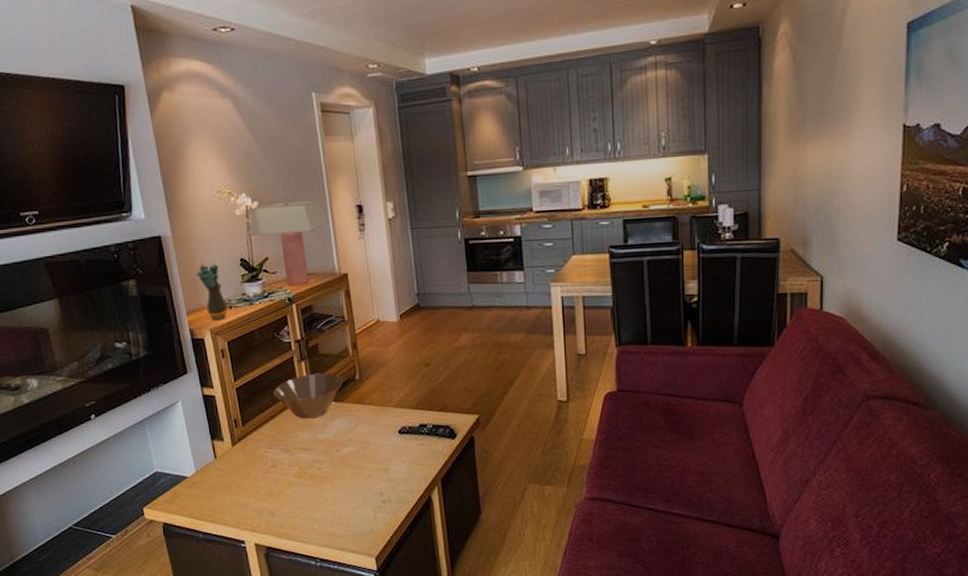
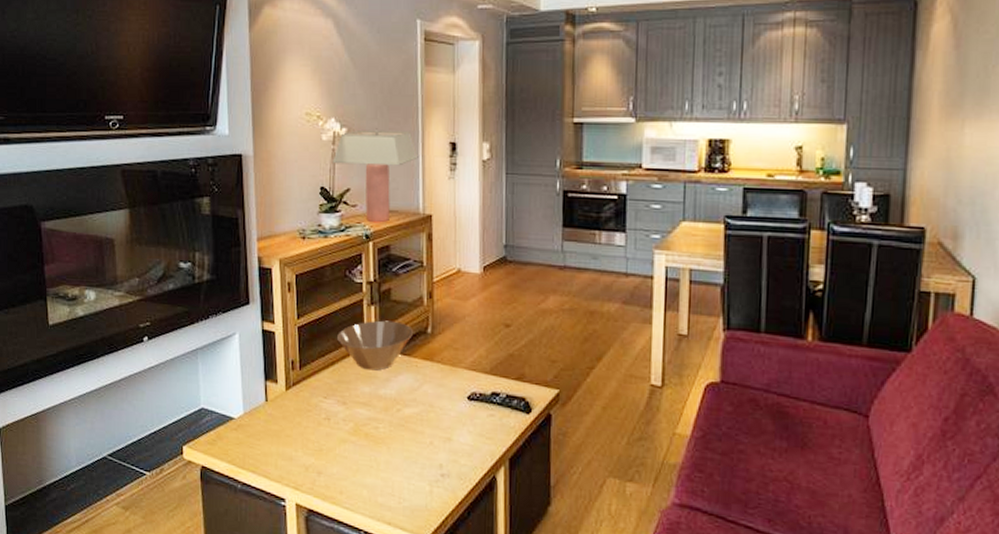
vase: present [196,263,228,321] -> none [272,187,301,251]

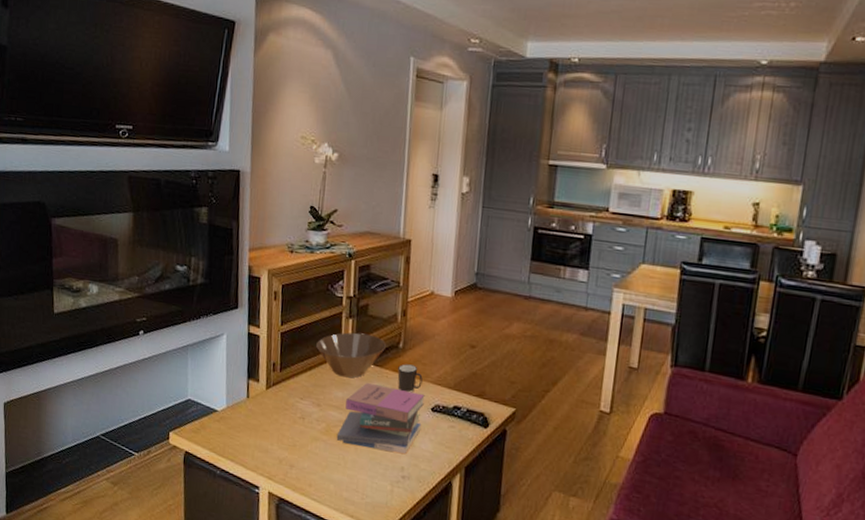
table lamp: present [332,128,419,223] -> none [323,156,403,244]
books: none [366,374,459,450] -> present [336,382,425,455]
mug: none [428,350,455,382] -> present [397,364,423,393]

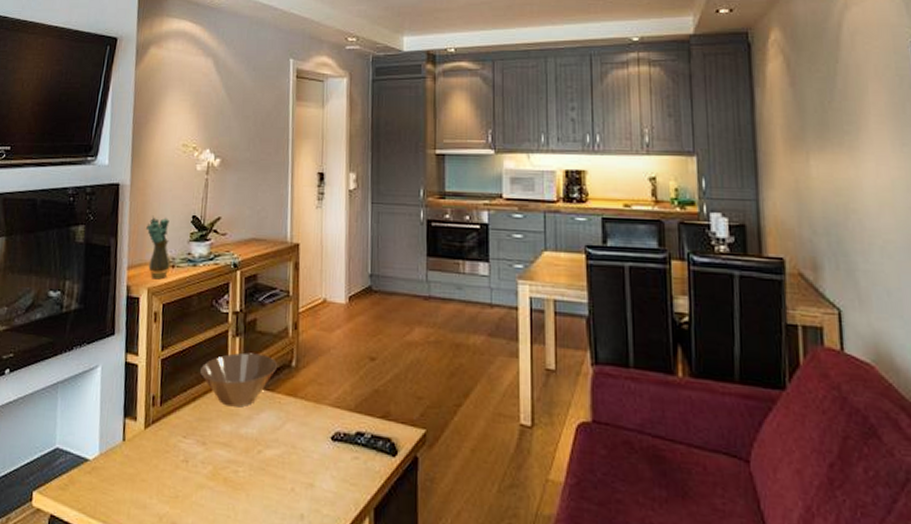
vase: none [265,203,289,263] -> present [145,215,170,280]
books: present [336,382,425,455] -> none [224,411,323,498]
mug: present [397,364,423,393] -> none [291,385,319,420]

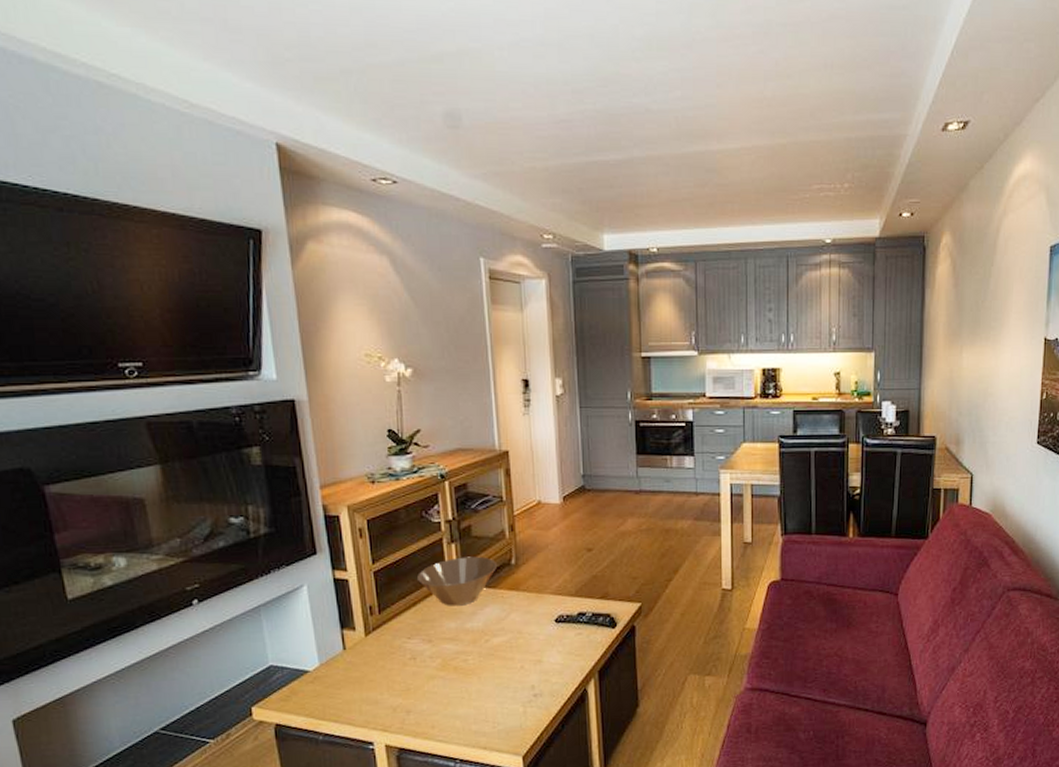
vase: present [145,215,170,280] -> none [334,431,370,496]

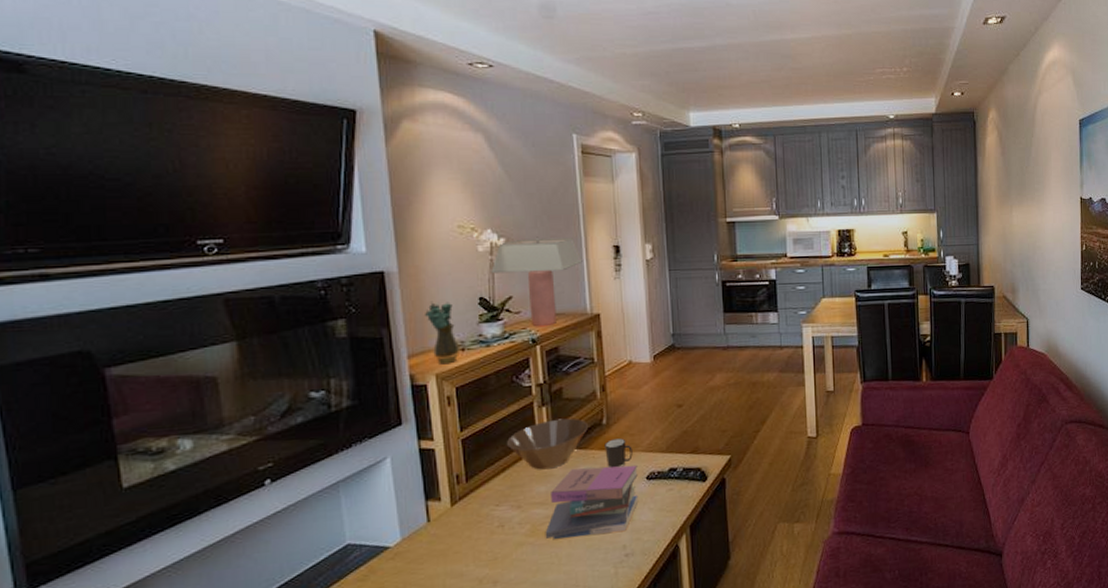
vase: none [334,431,370,496] -> present [424,301,459,365]
table lamp: none [399,368,491,462] -> present [491,237,583,327]
books: none [455,606,547,675] -> present [545,465,639,539]
mug: none [513,580,542,609] -> present [604,438,633,469]

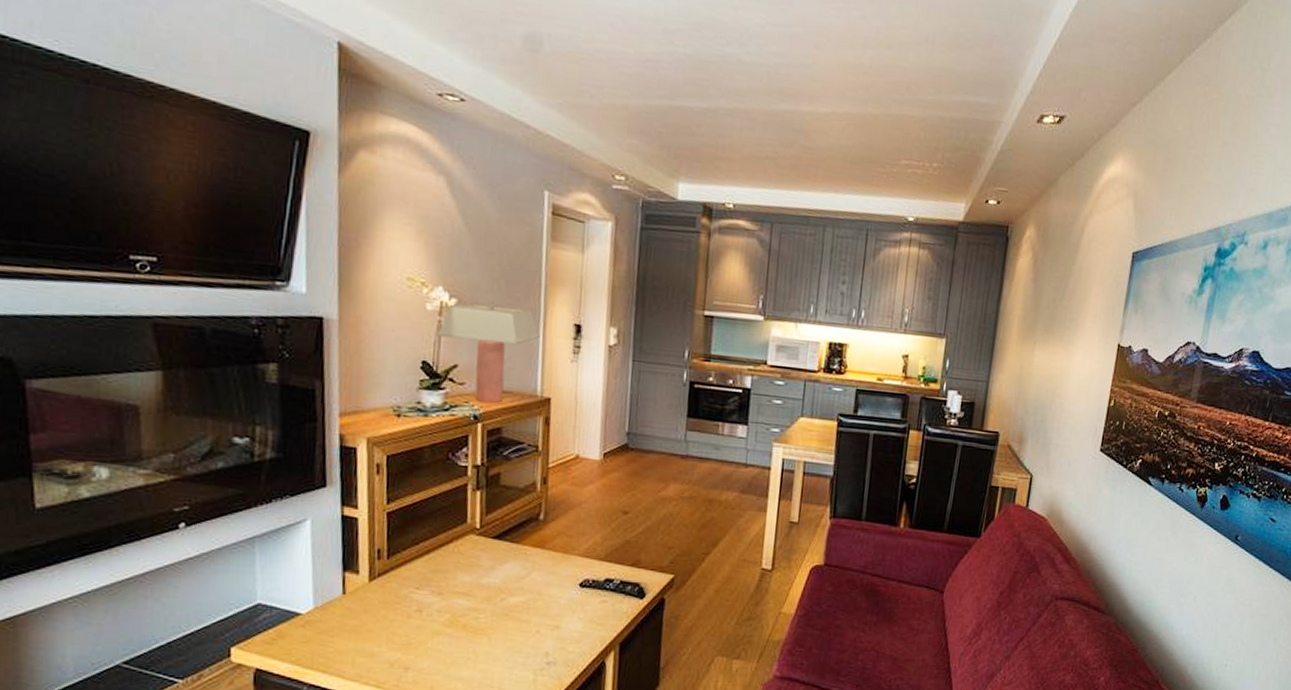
vase: present [424,301,459,365] -> none [361,357,395,429]
bowl: present [507,418,589,470] -> none [435,506,525,559]
books: present [545,465,639,539] -> none [464,562,571,638]
mug: present [604,438,633,469] -> none [538,537,568,569]

